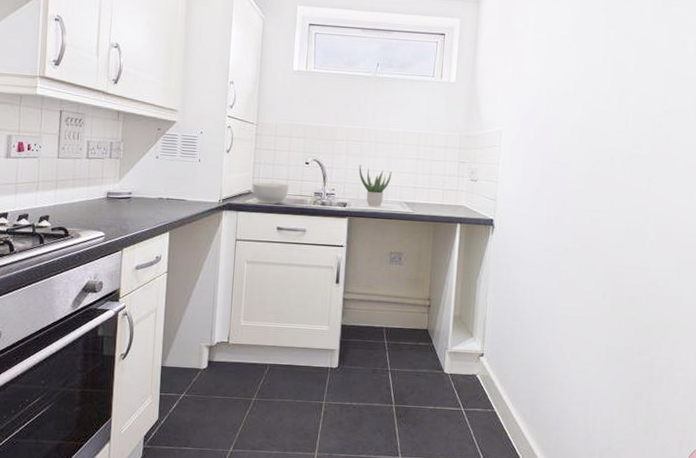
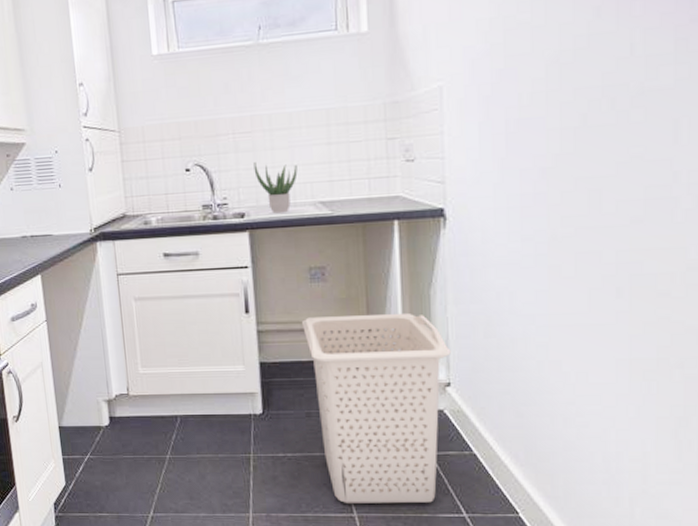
bowl: present [251,182,290,205] -> none [125,199,171,228]
laundry basket: none [379,292,487,450] -> present [302,312,451,504]

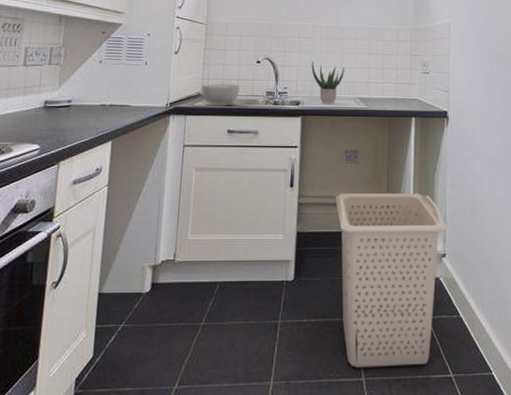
bowl: none [125,199,171,228] -> present [201,83,241,106]

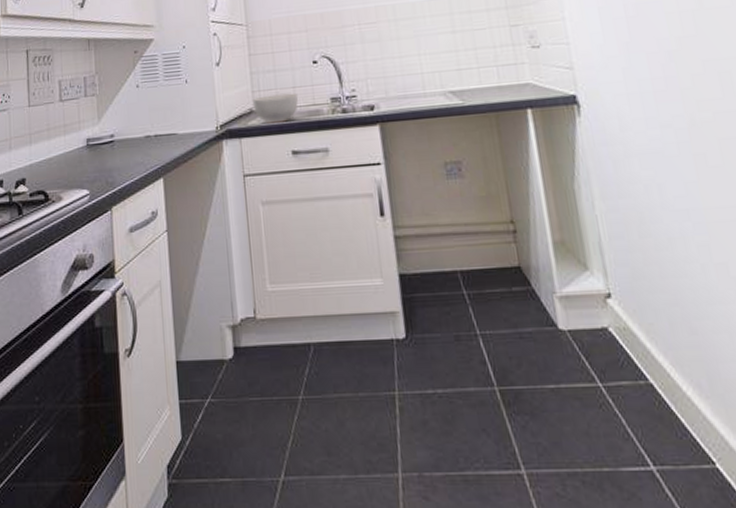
potted plant: present [311,62,345,104] -> none [380,52,425,105]
laundry basket: present [336,192,447,369] -> none [442,210,615,457]

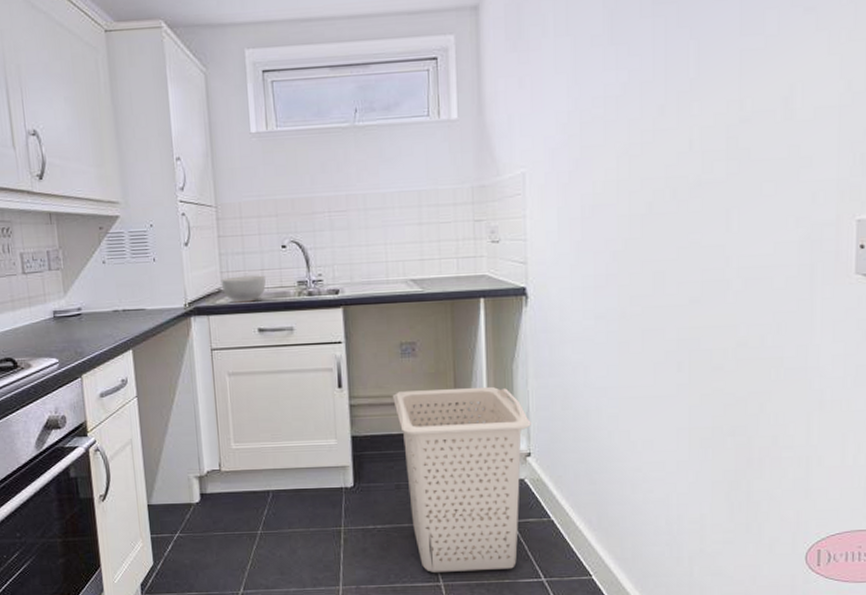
laundry basket: none [442,210,615,457] -> present [393,386,531,574]

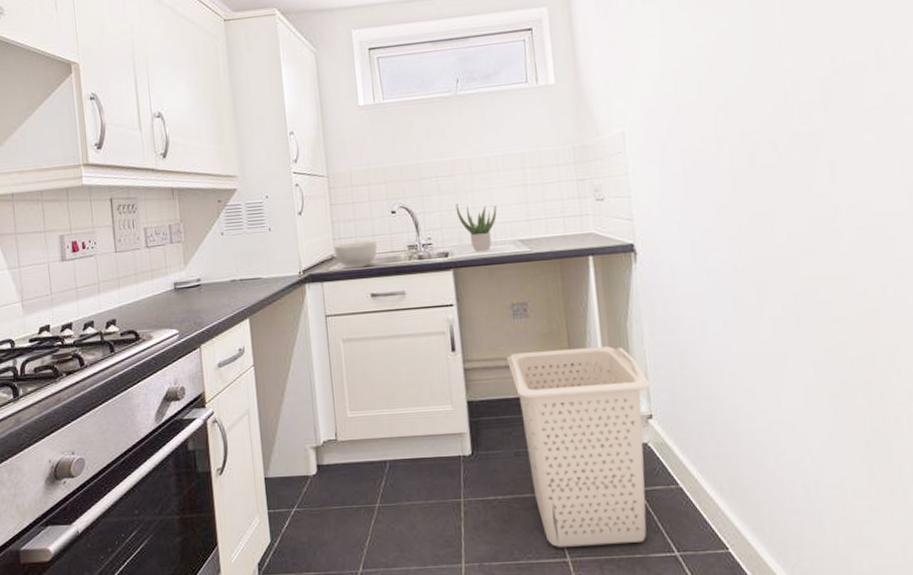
potted plant: none [348,240,390,290] -> present [455,204,497,252]

